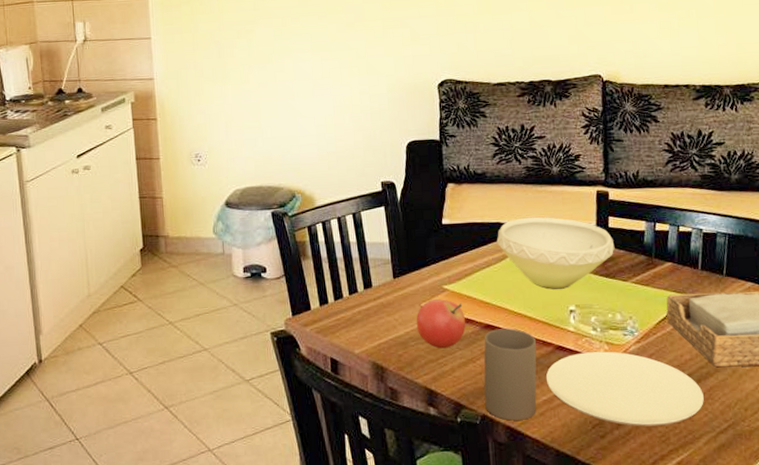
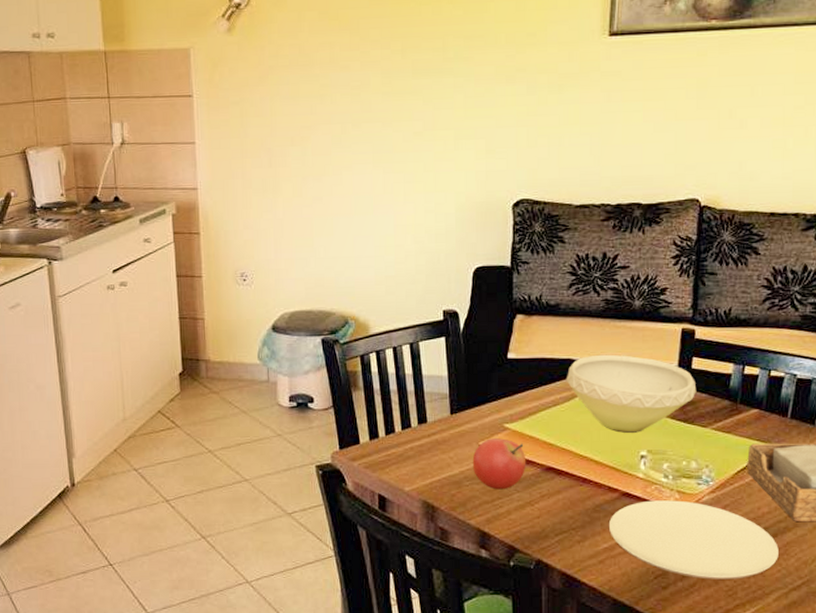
cup: present [483,328,537,421] -> none [541,472,602,567]

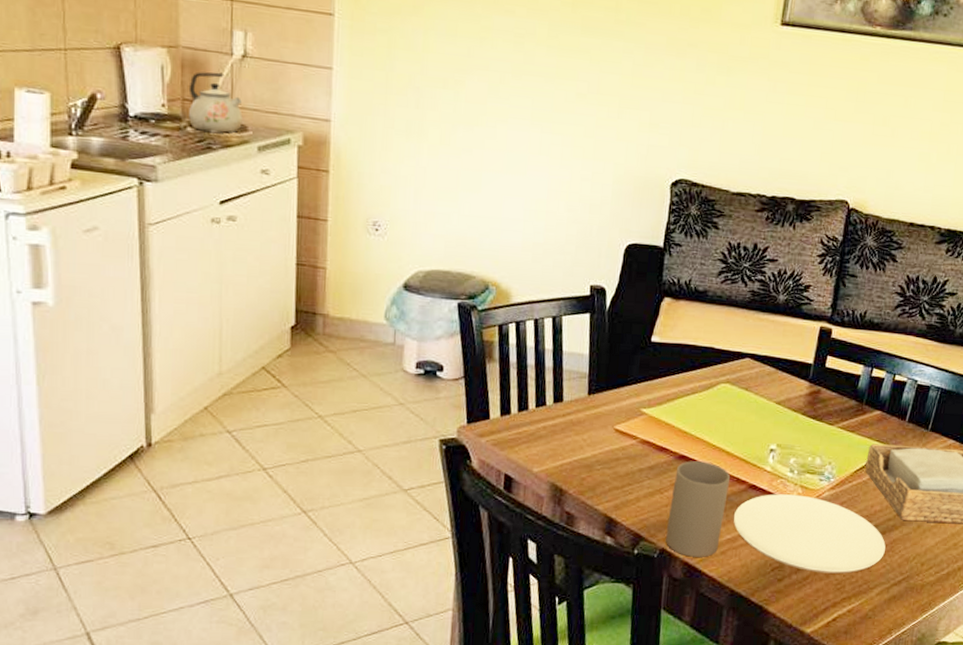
kettle: none [80,160,125,212] -> present [188,72,243,133]
fruit: present [472,438,527,490] -> none [605,422,660,476]
cup: none [541,472,602,567] -> present [666,461,731,557]
bowl: present [566,354,697,433] -> none [706,345,828,426]

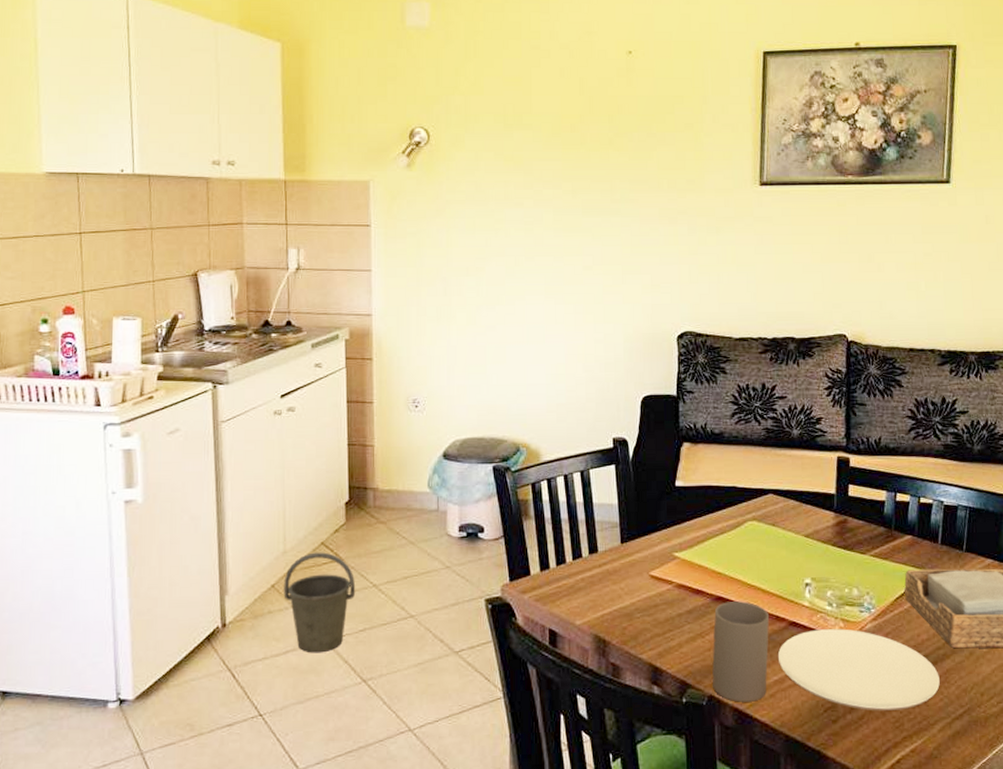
kettle: present [188,72,243,133] -> none [253,285,298,336]
bucket: none [217,376,299,481] -> present [283,552,356,653]

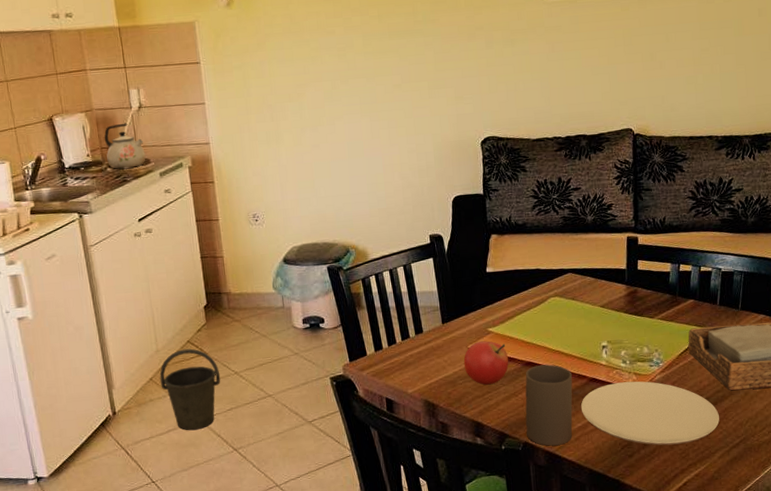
kettle: none [253,285,298,336] -> present [104,123,146,169]
fruit: none [643,568,696,622] -> present [463,341,509,385]

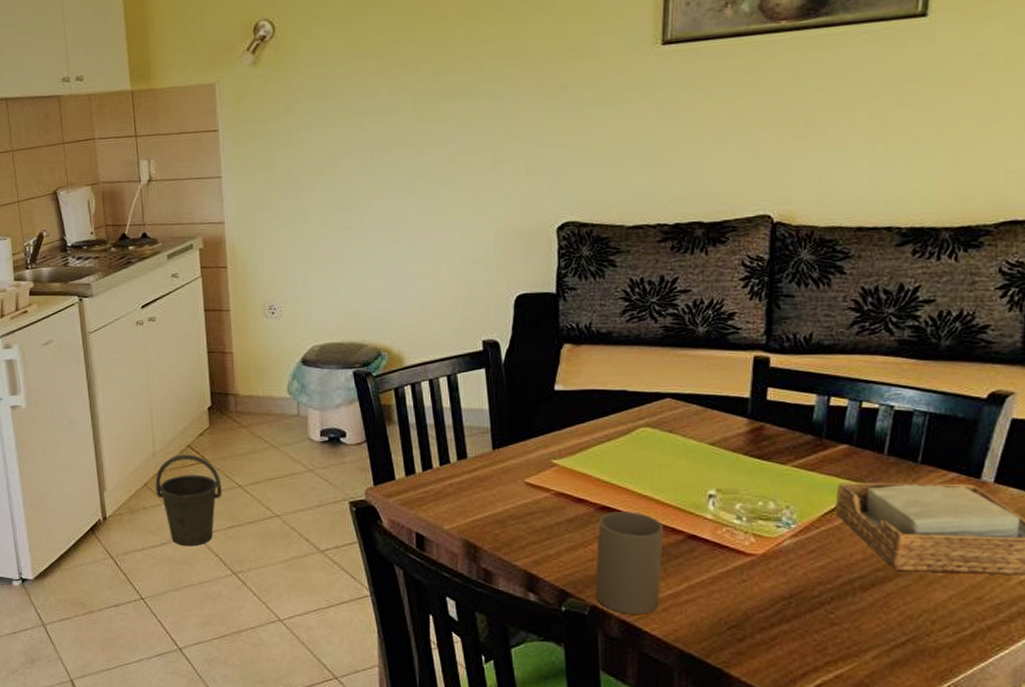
kettle: present [104,123,146,169] -> none [109,198,153,249]
fruit: present [463,341,509,385] -> none [517,475,578,530]
plate: present [580,381,720,446] -> none [672,544,877,634]

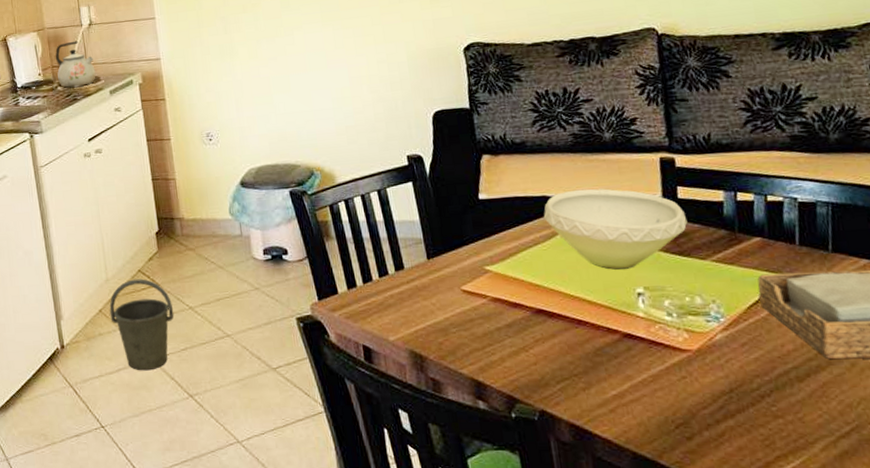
kettle: none [109,198,153,249] -> present [55,40,96,88]
cup: present [595,512,664,615] -> none [536,313,605,418]
bowl: none [620,385,773,470] -> present [543,188,688,270]

